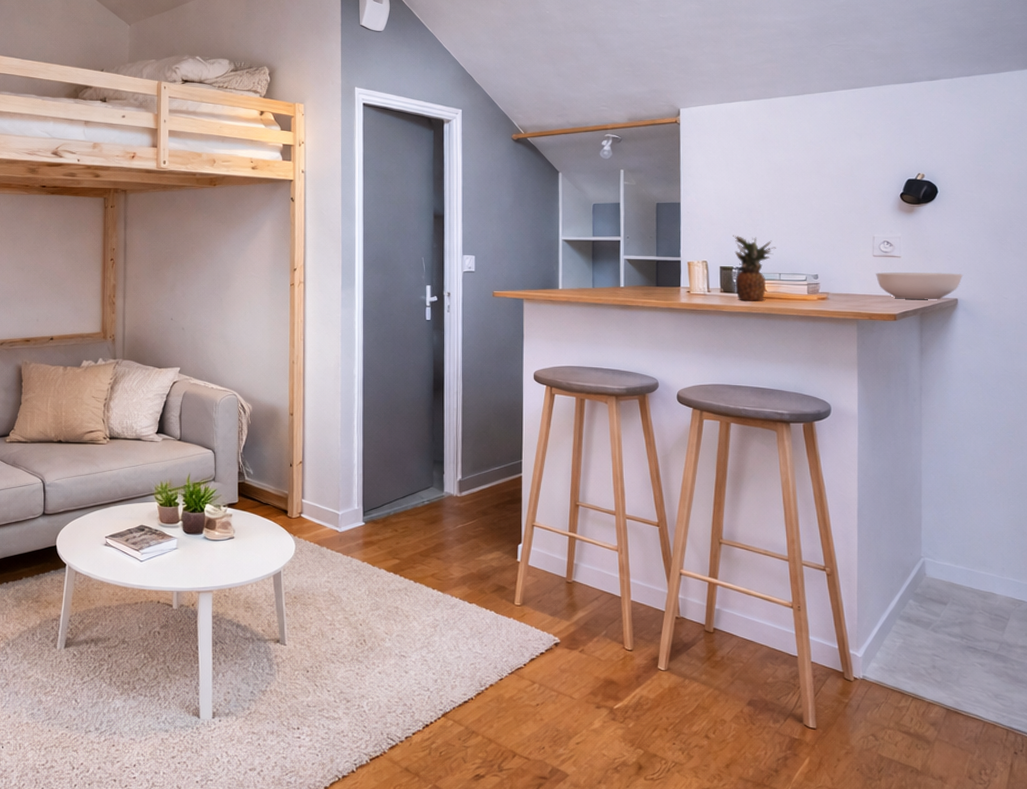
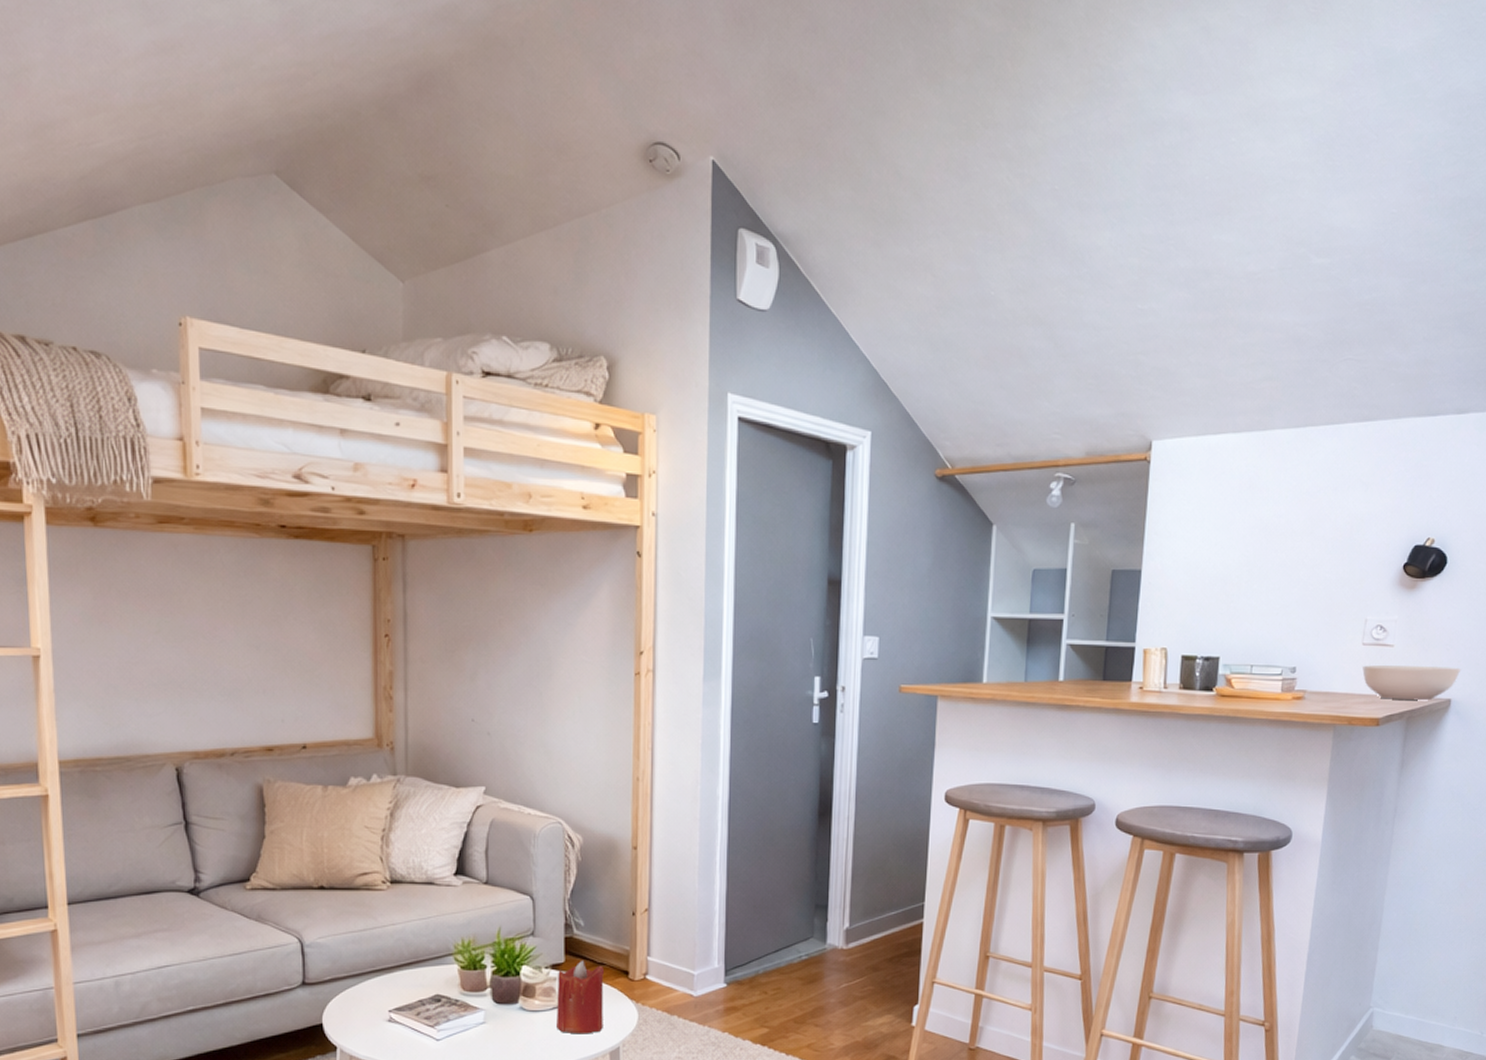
candle: none [232,500,269,560] -> present [557,960,605,1034]
fruit: present [733,235,777,302] -> none [1197,614,1252,702]

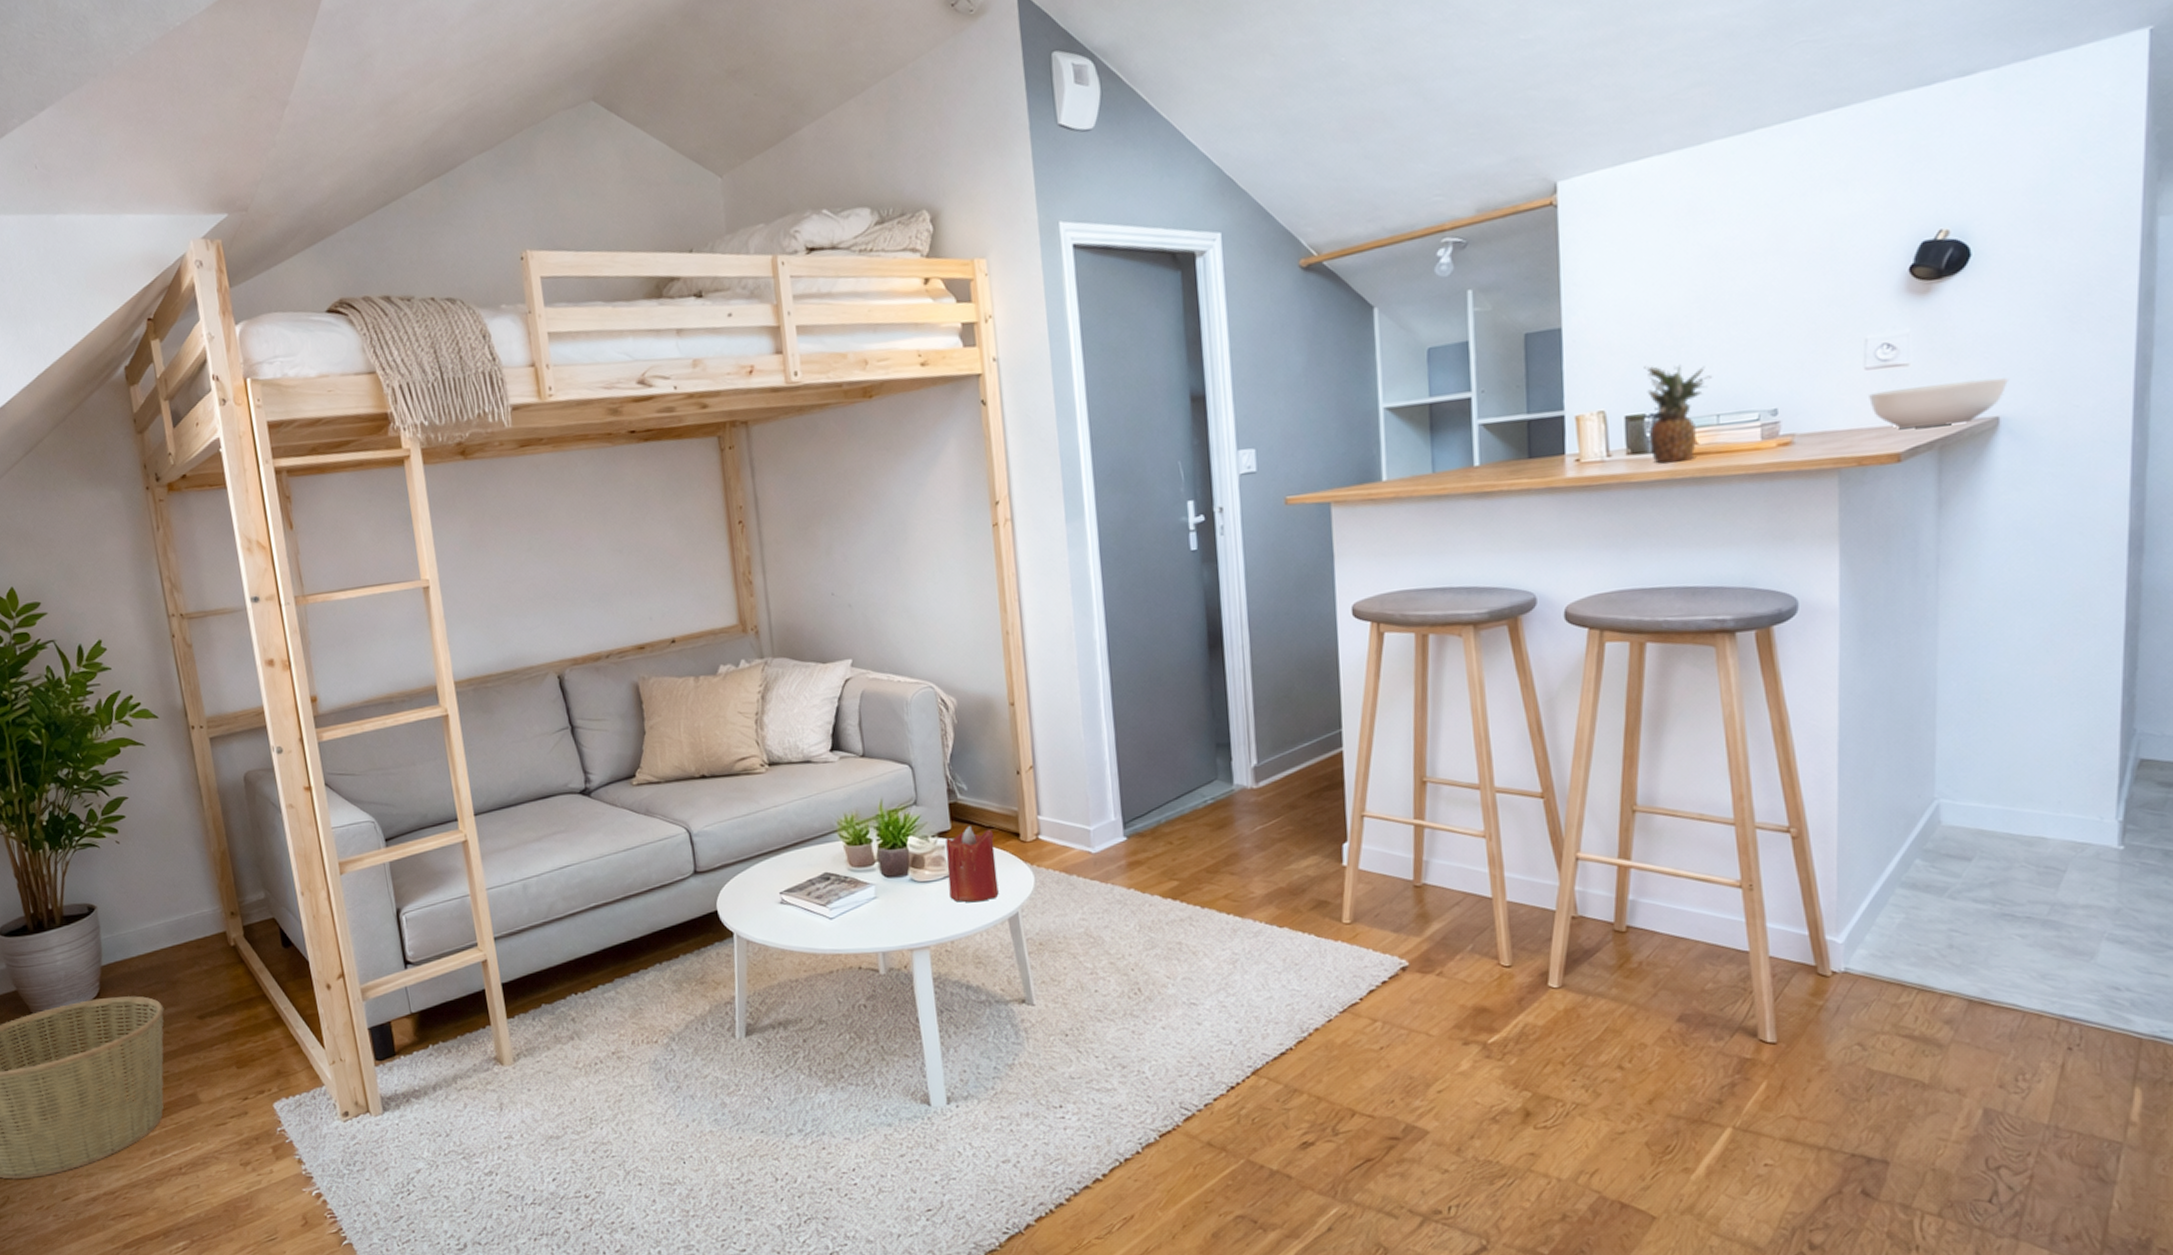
fruit: none [1197,614,1252,702] -> present [1644,364,1713,465]

